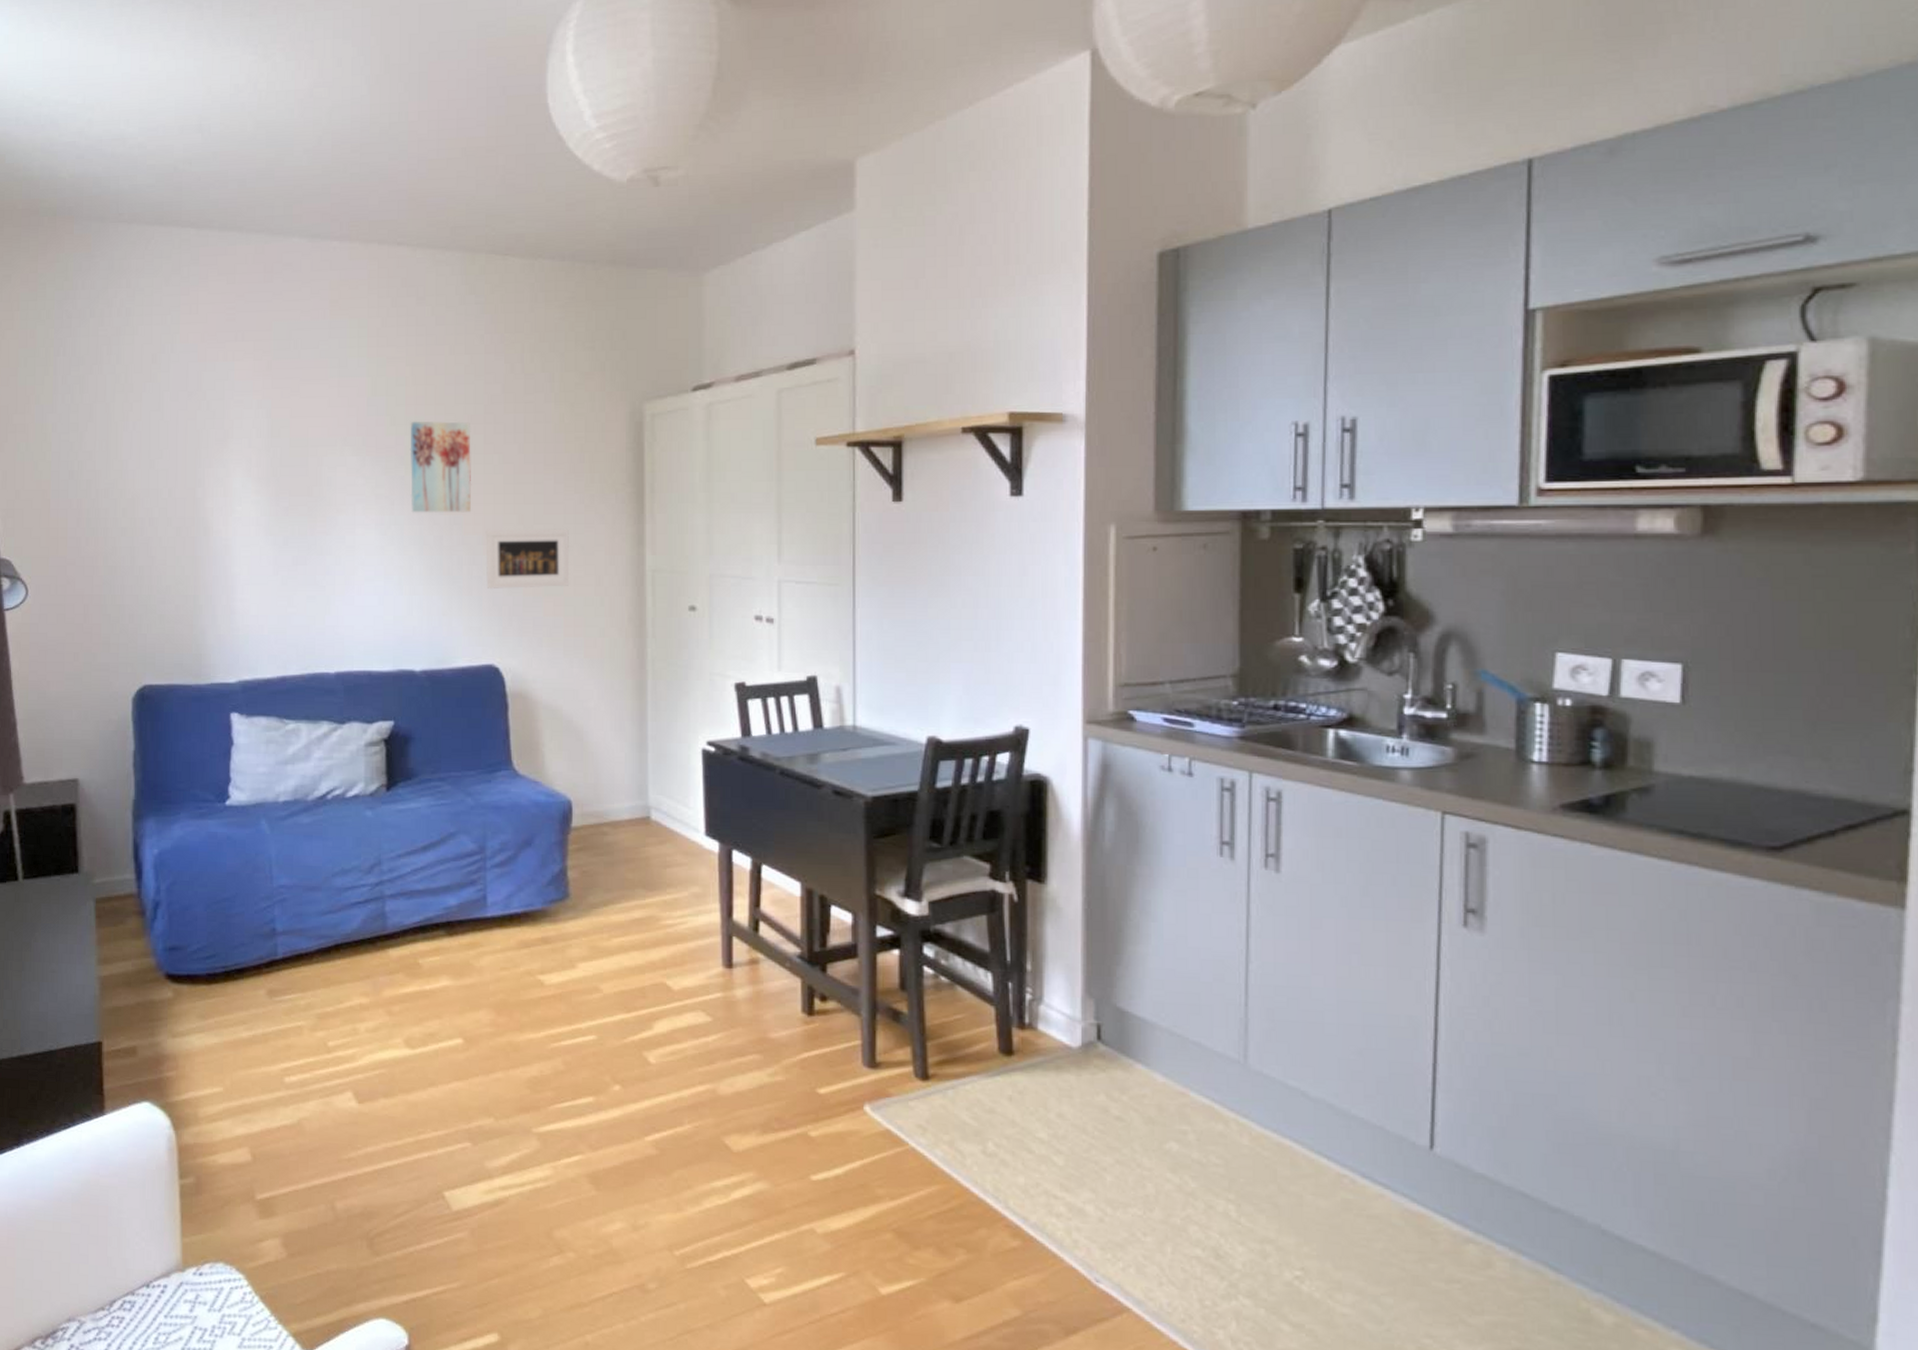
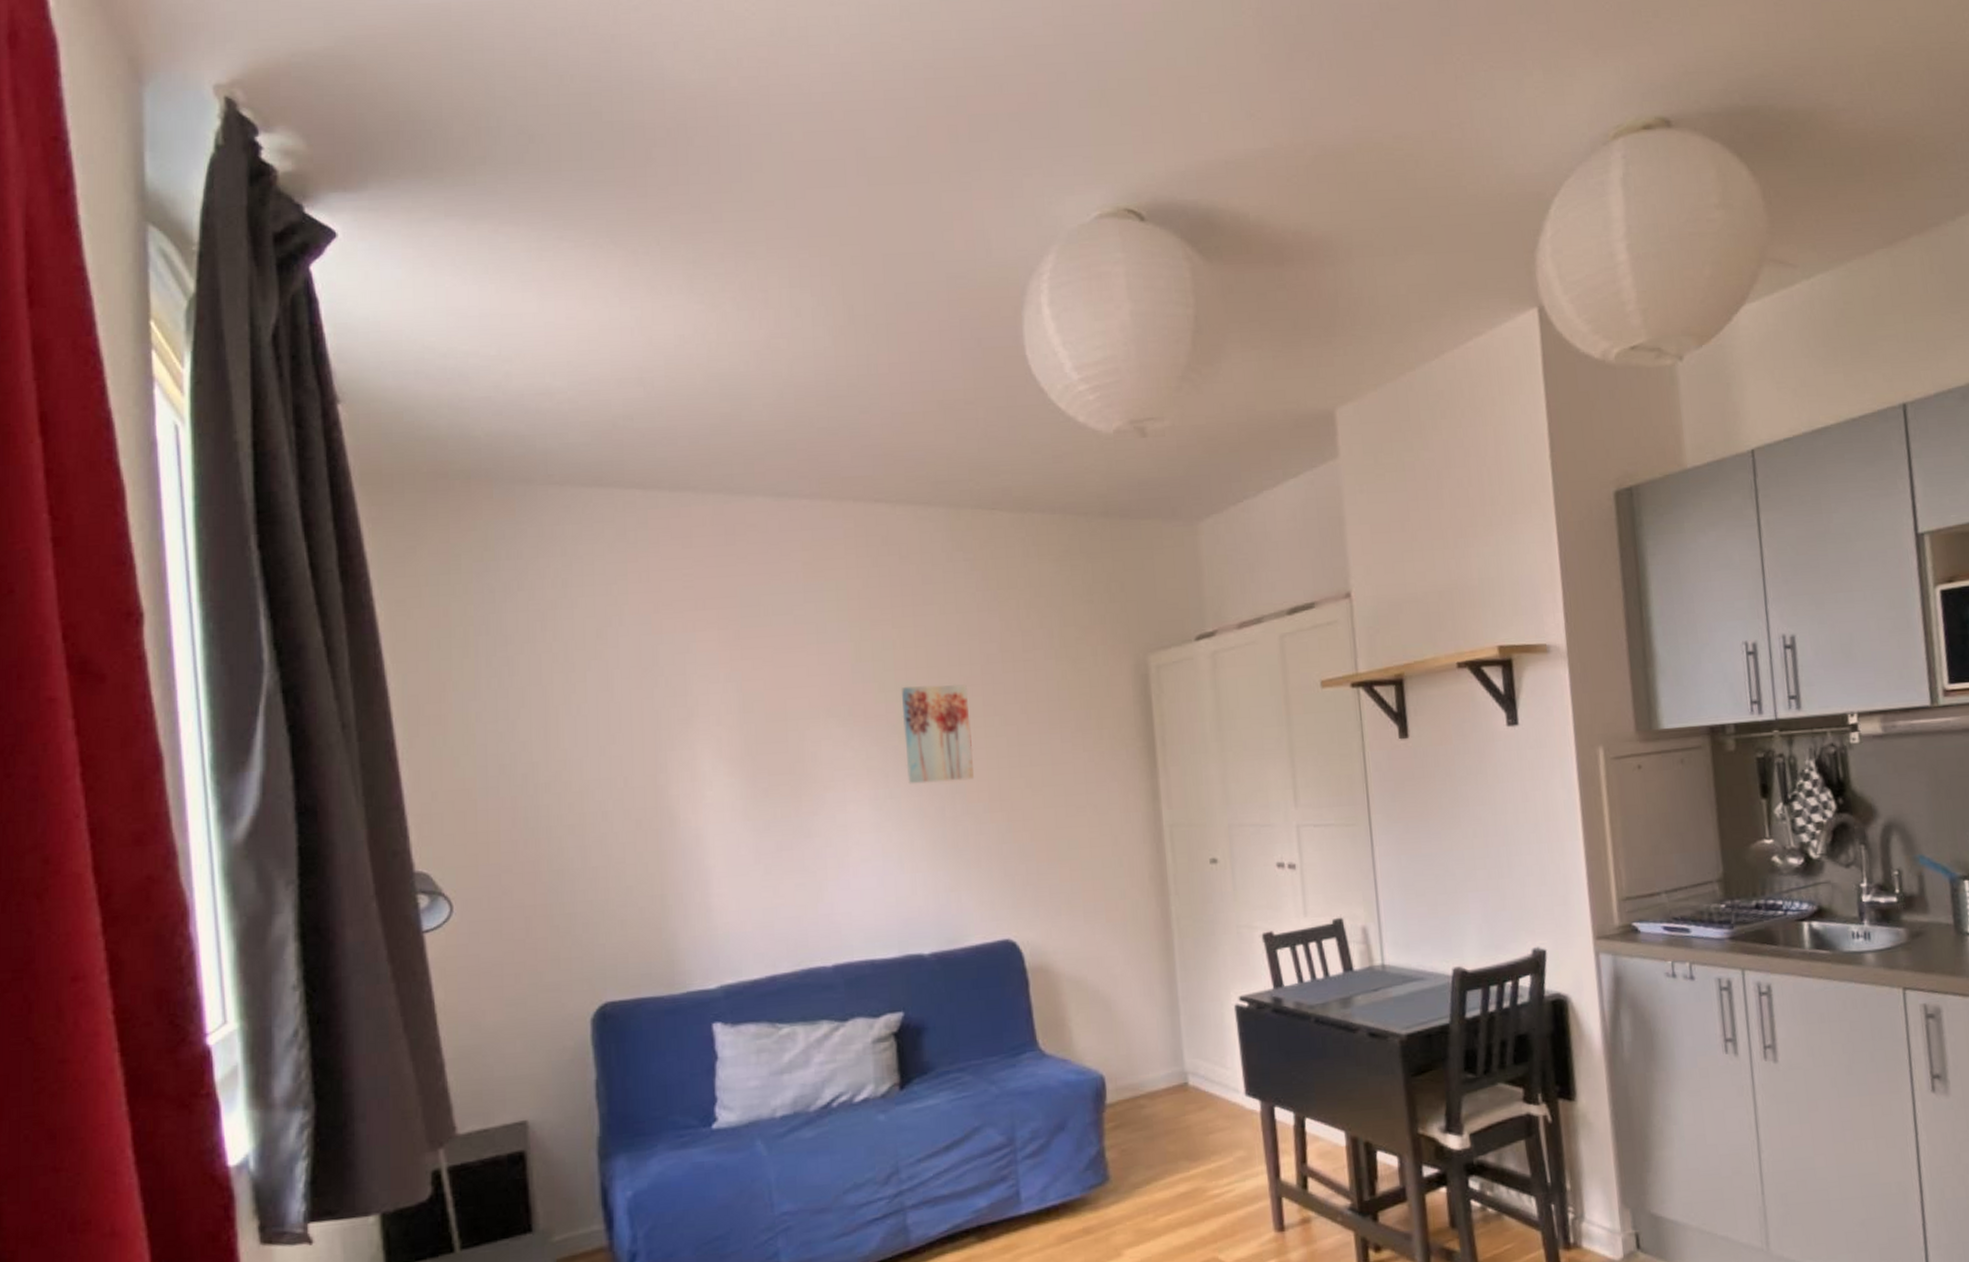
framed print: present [485,528,570,590] -> none [991,789,1084,860]

